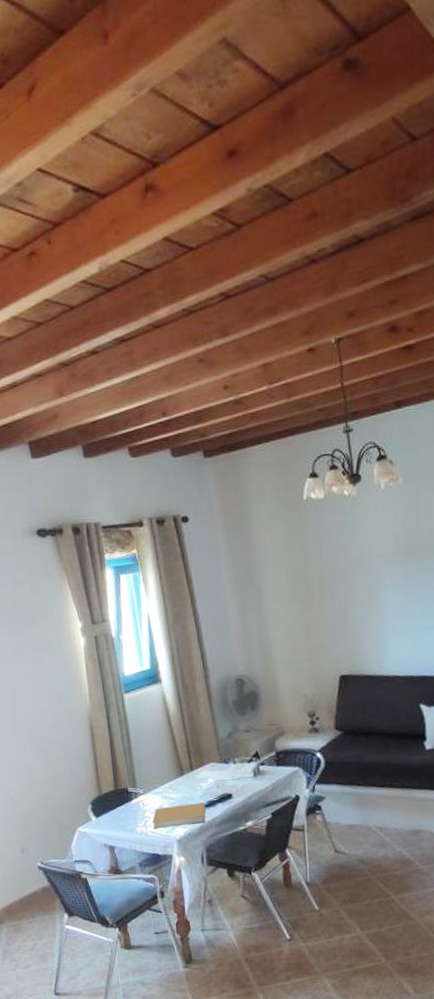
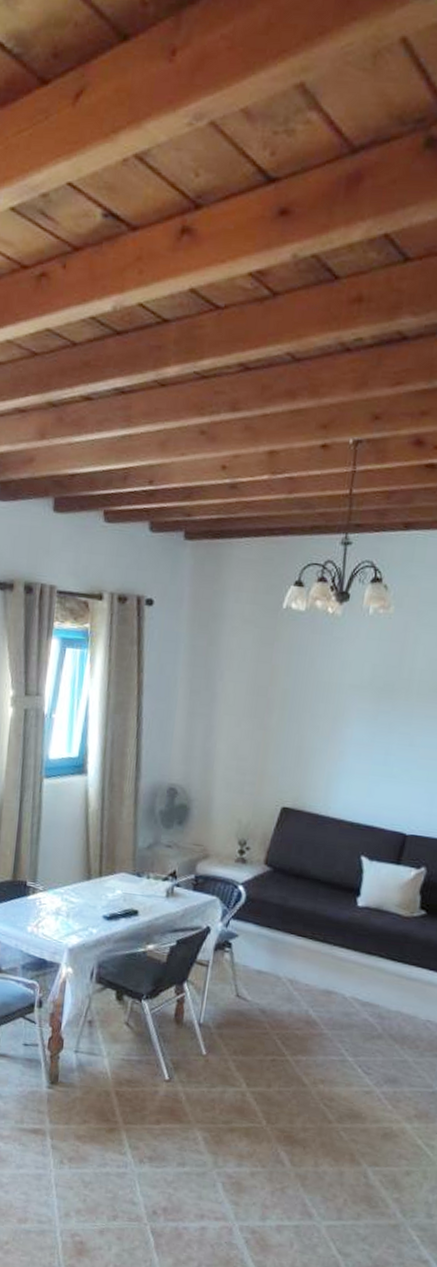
book: present [152,802,206,829] -> none [45,909,107,936]

